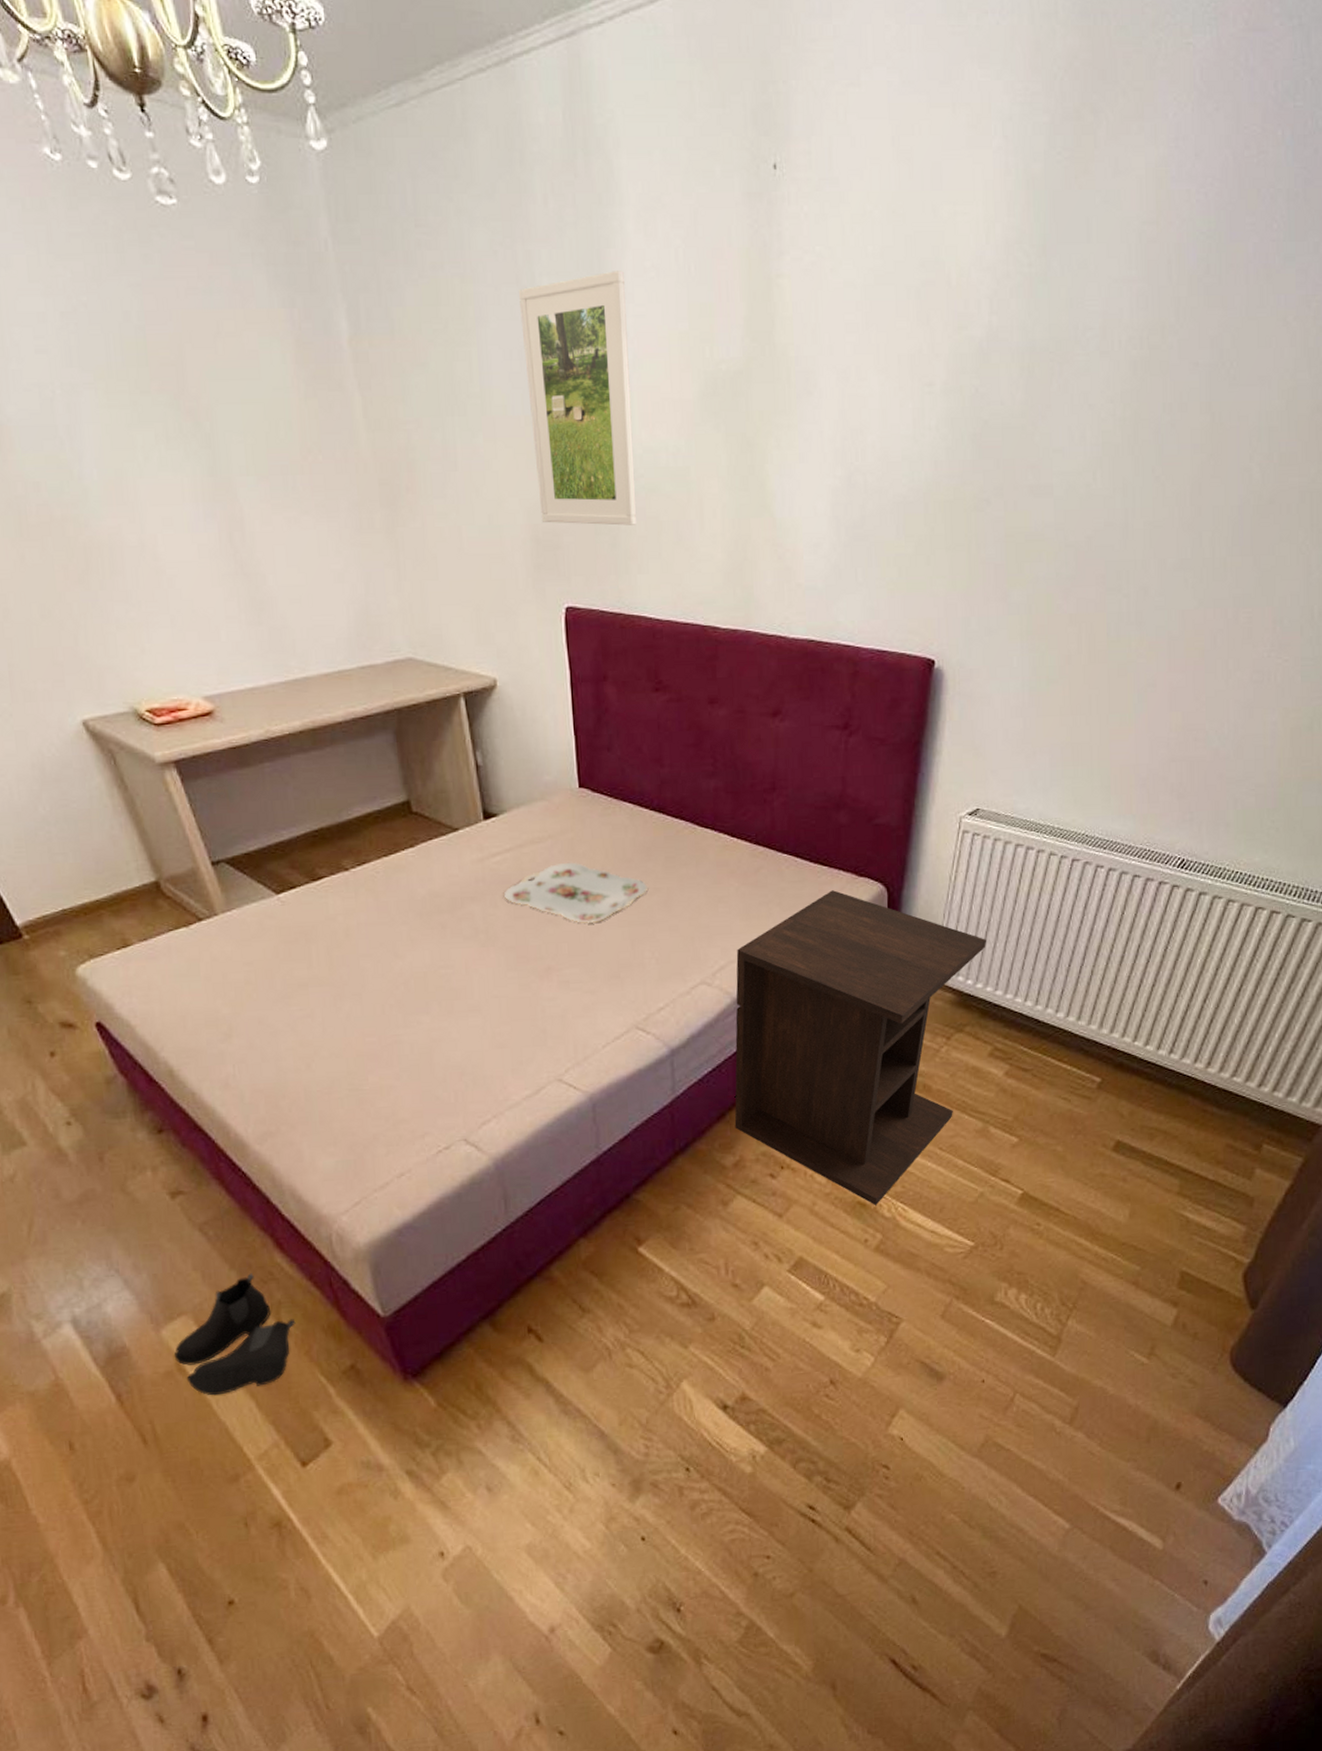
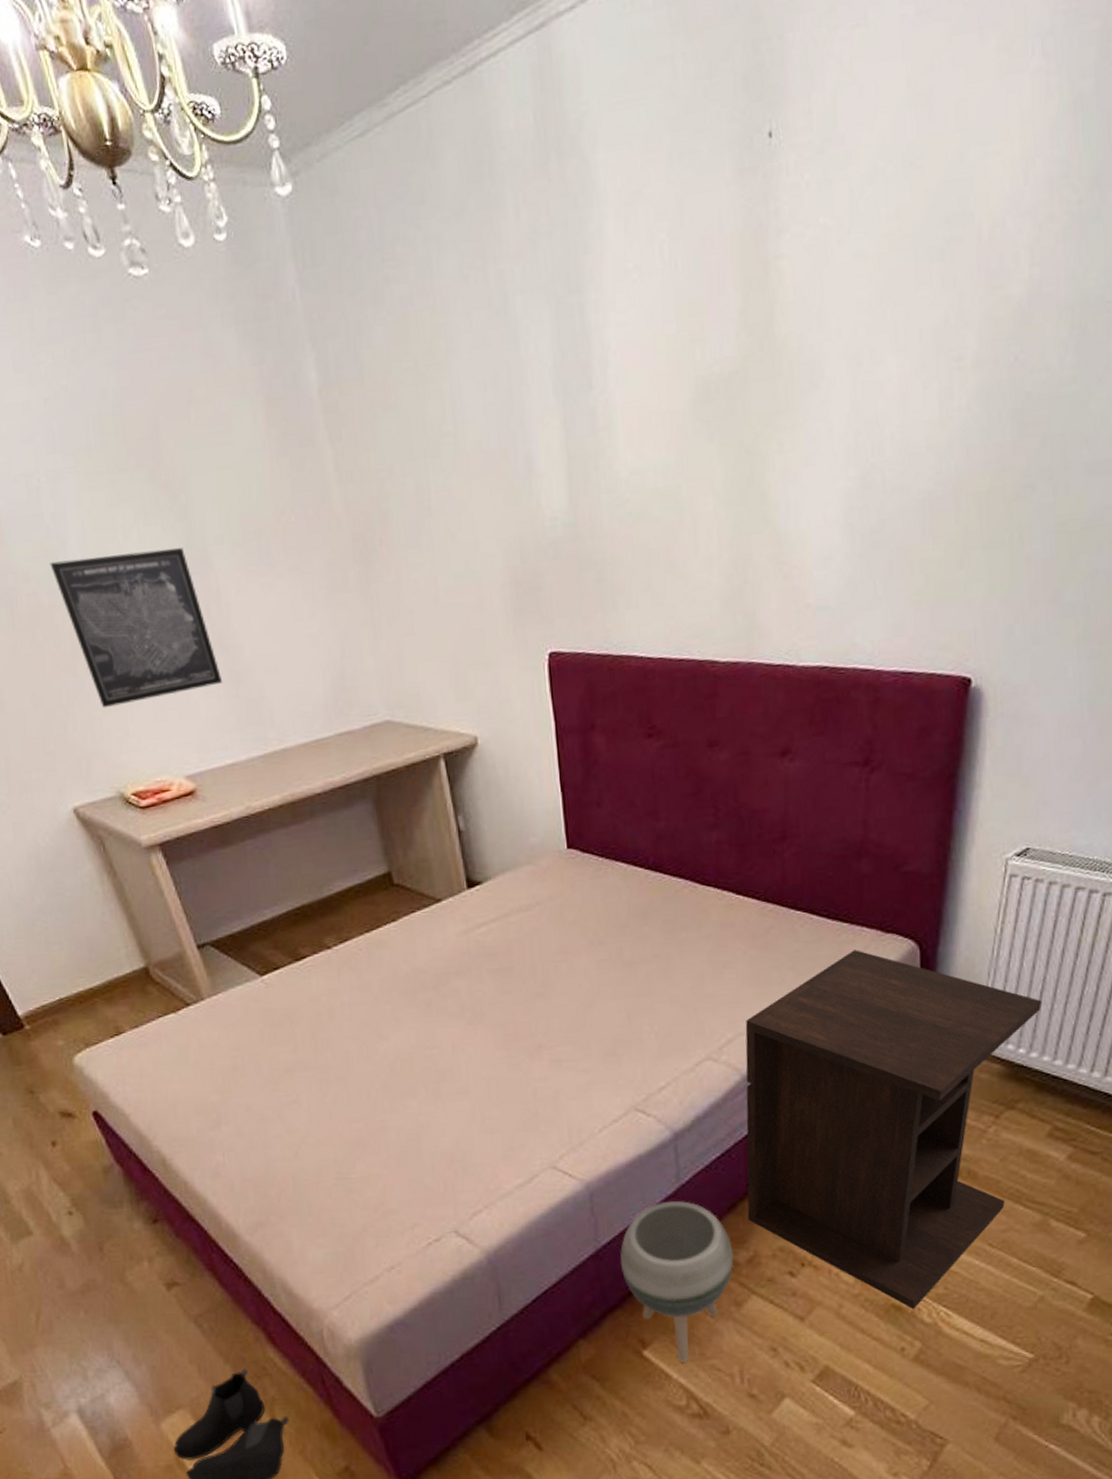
wall art: none [63,473,245,624] -> present [50,548,223,708]
serving tray: present [503,862,647,923] -> none [490,929,644,996]
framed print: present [518,271,637,526] -> none [490,277,624,563]
planter: none [619,1111,722,1258] -> present [620,1201,734,1364]

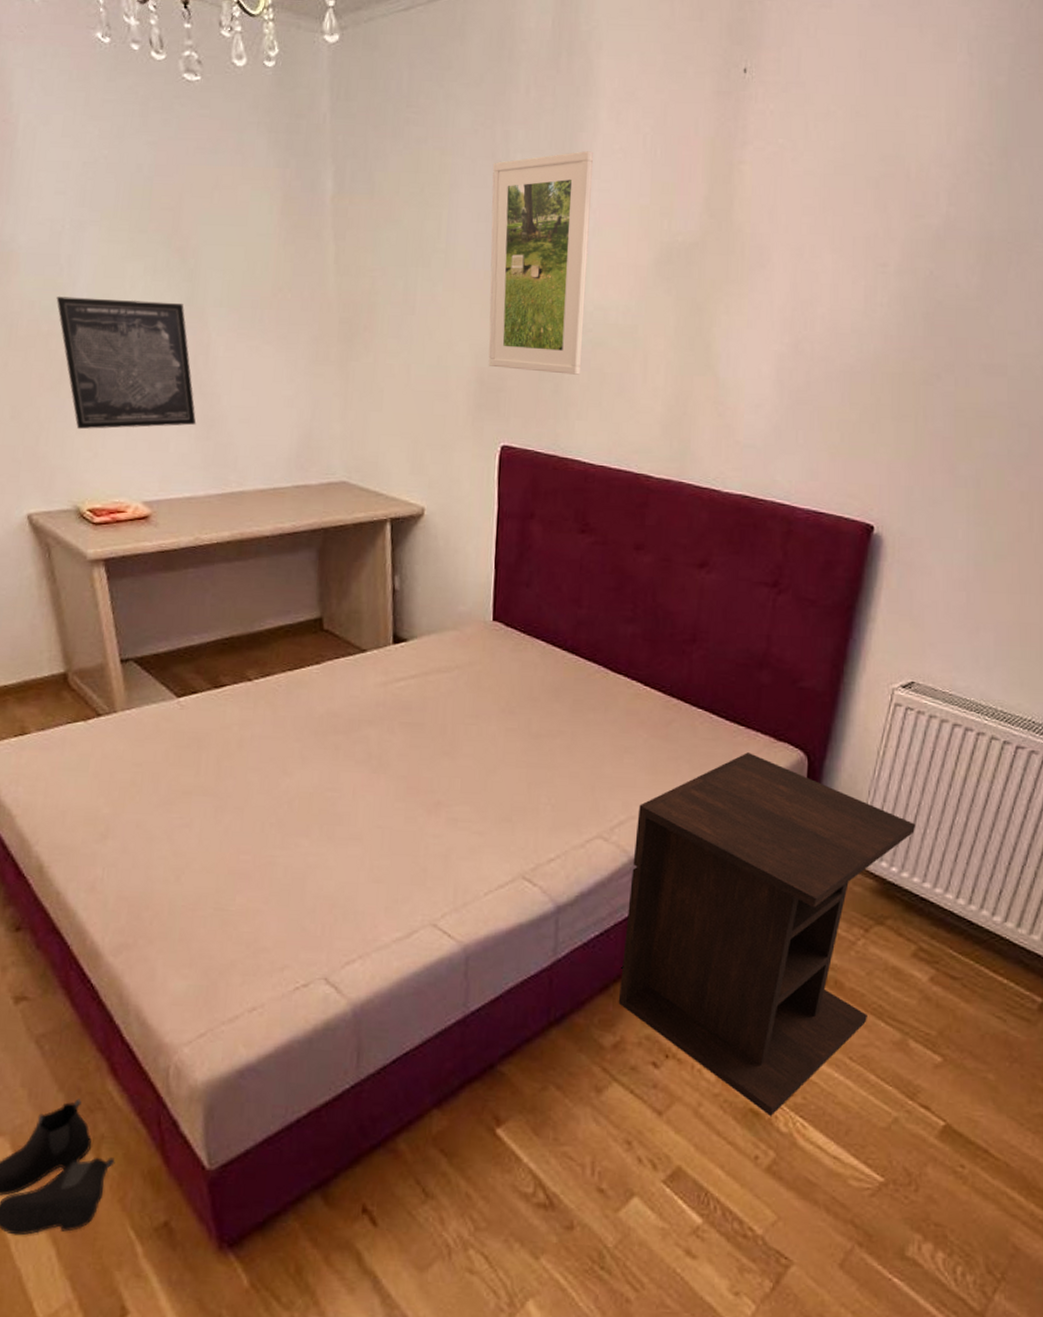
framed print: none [490,277,624,563] -> present [488,151,593,375]
planter: present [620,1201,734,1364] -> none [486,974,600,1147]

